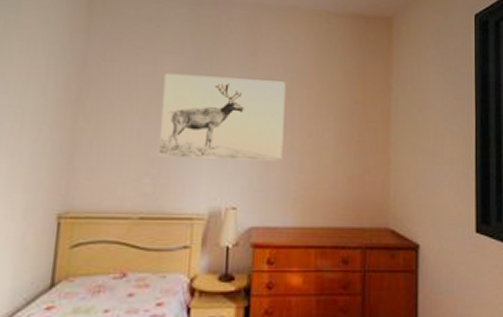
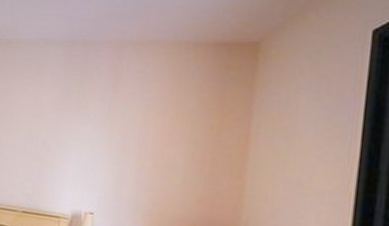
wall art: present [159,73,286,161] -> none [37,103,142,179]

